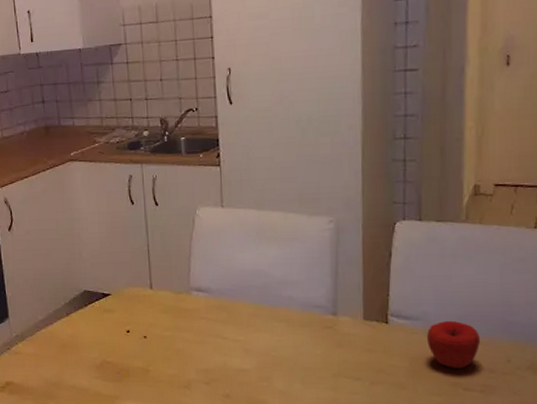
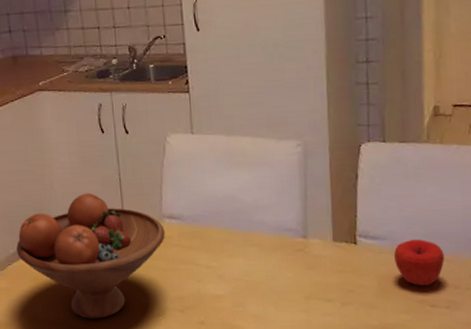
fruit bowl: none [44,263,192,388] -> present [16,193,165,319]

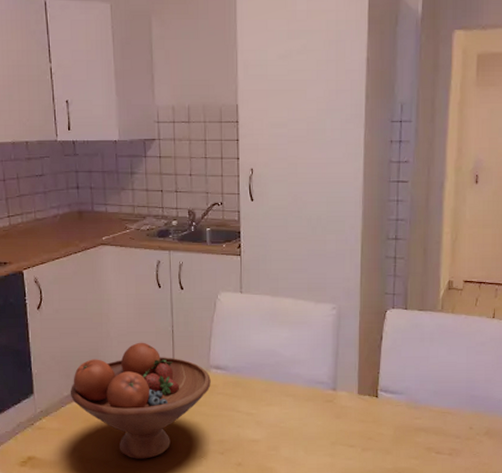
apple: present [394,238,444,286] -> none [409,394,449,435]

